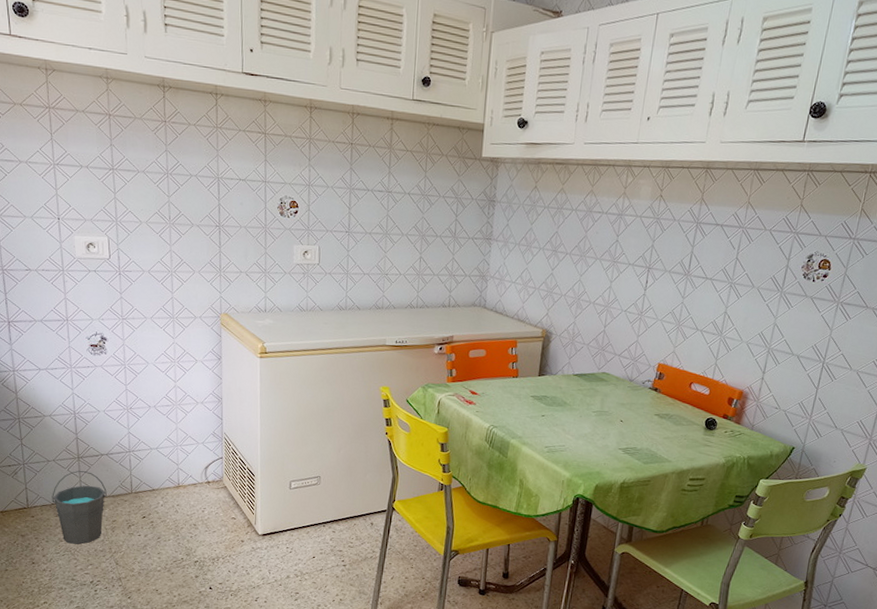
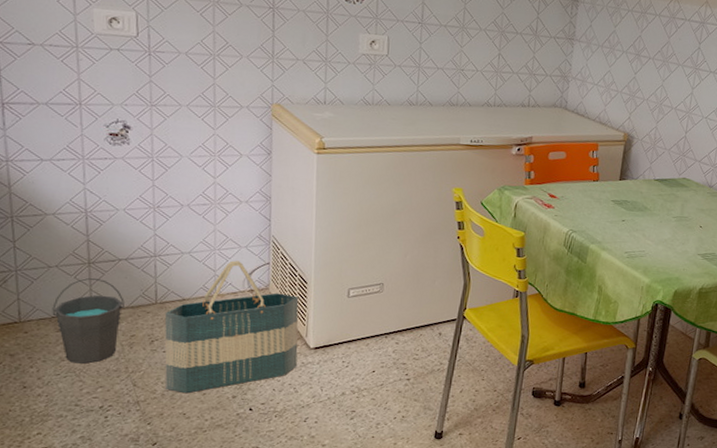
tote bag: none [139,455,248,573] -> present [164,260,299,394]

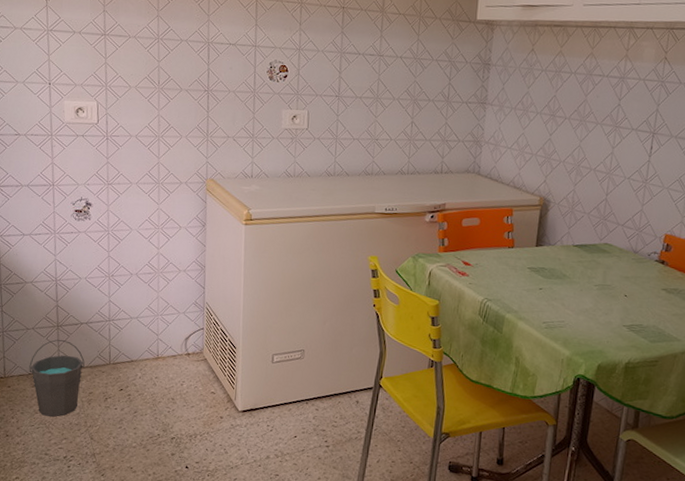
tote bag: present [164,260,299,394] -> none [116,325,229,449]

